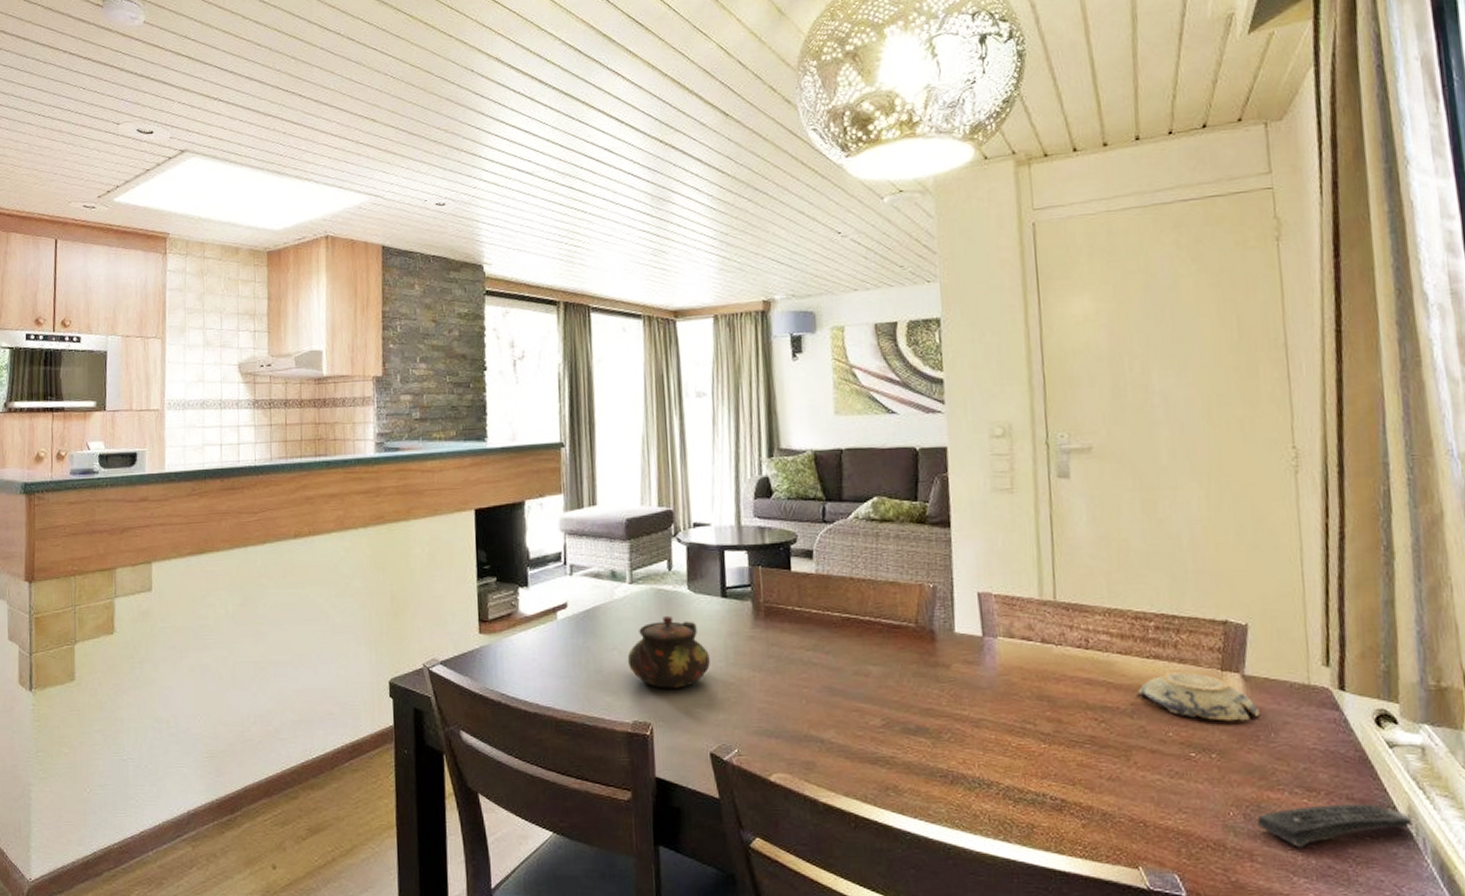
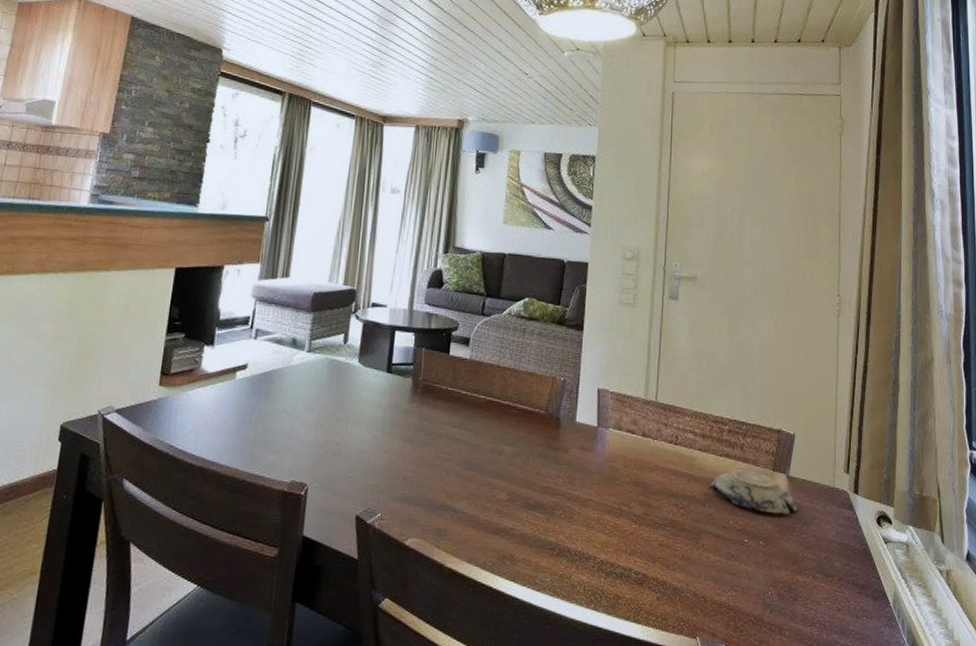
teapot: present [627,615,710,689] -> none [294,384,369,453]
remote control: present [1258,805,1413,847] -> none [788,588,896,624]

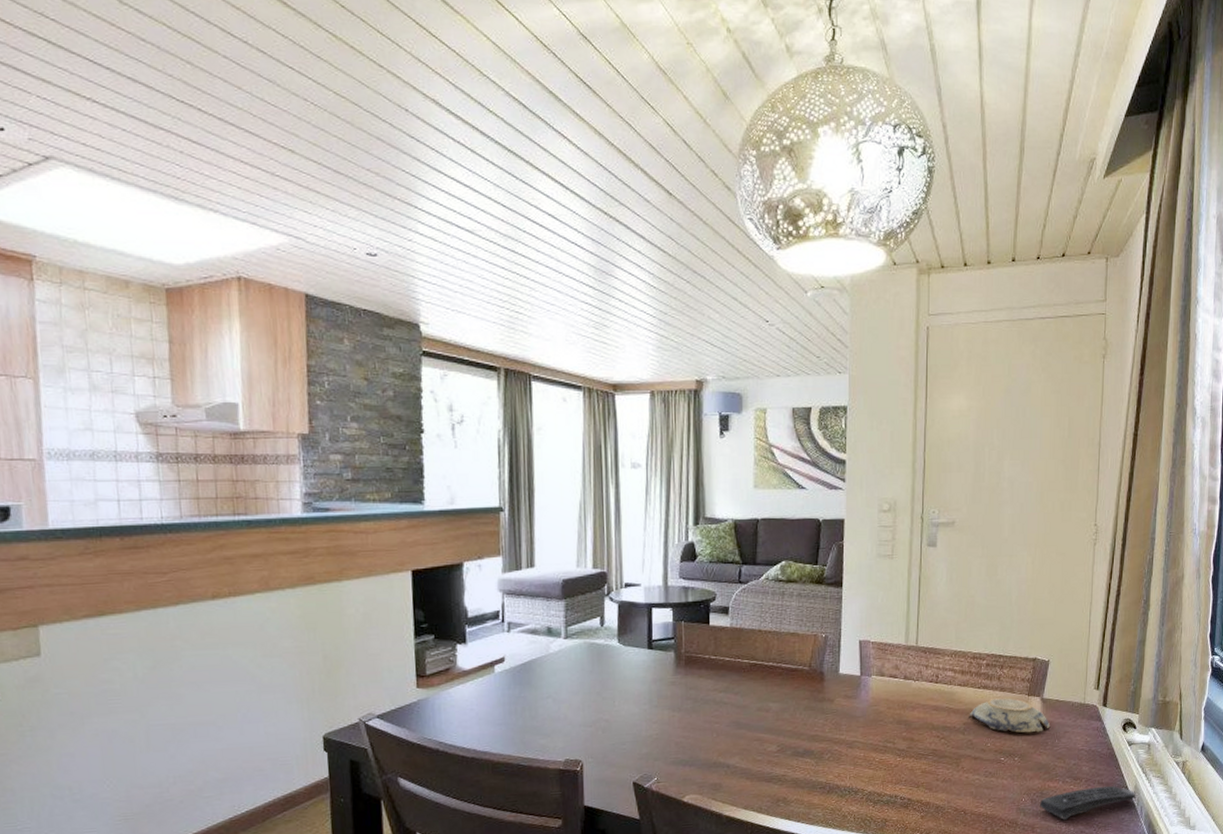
remote control: none [788,588,896,624] -> present [1040,786,1136,820]

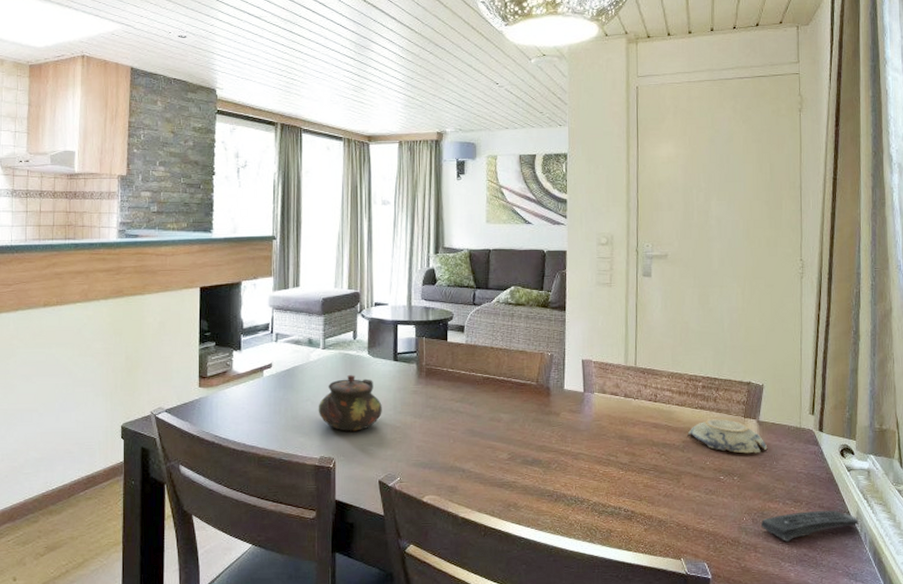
teapot: none [561,666,636,730] -> present [318,374,382,432]

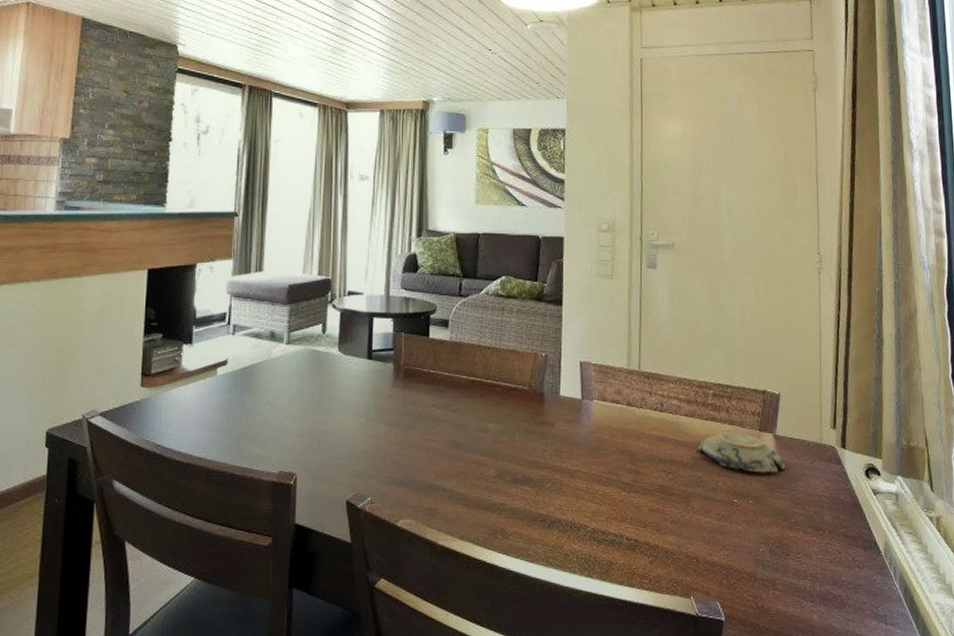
teapot: present [318,374,382,432] -> none [278,374,353,442]
remote control: present [761,511,859,542] -> none [780,541,887,577]

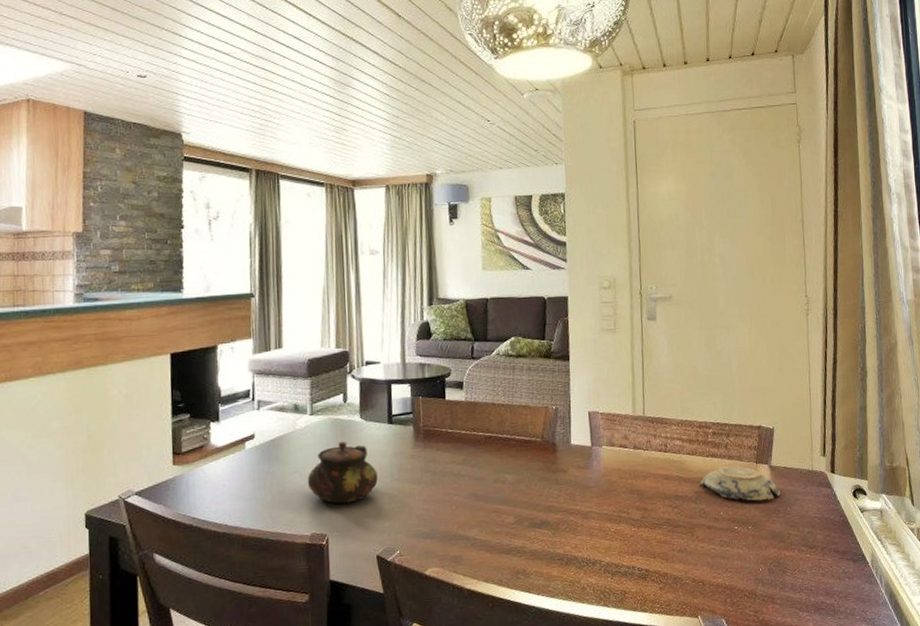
teapot: none [278,374,353,442] -> present [307,441,378,504]

